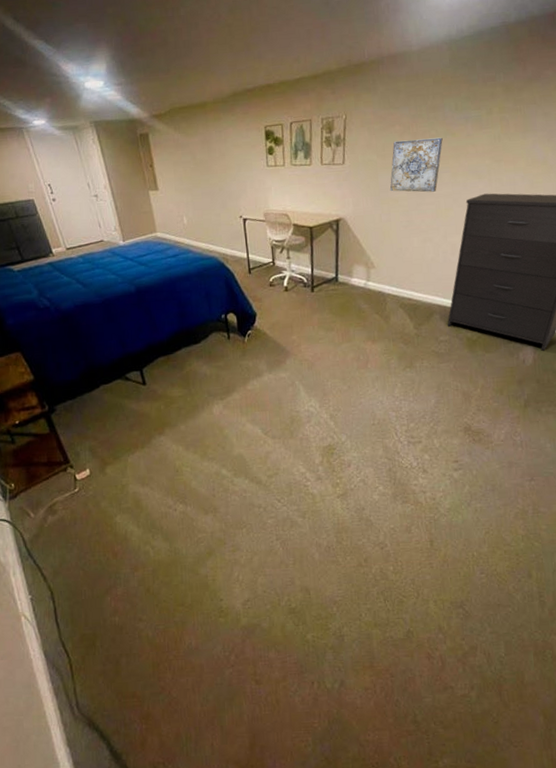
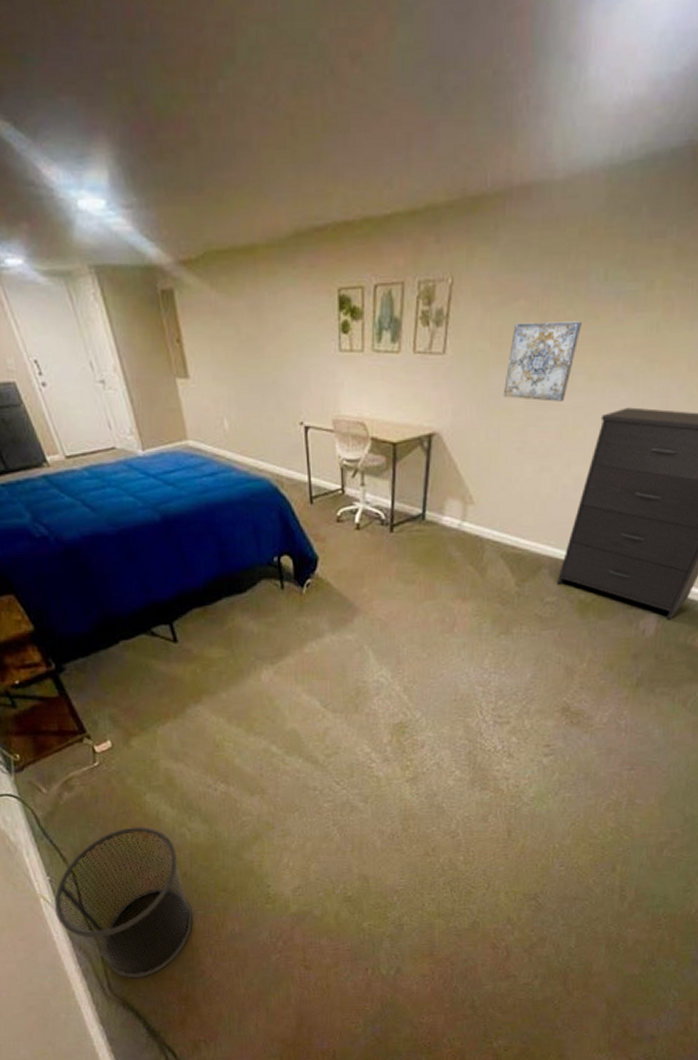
waste bin: none [33,545,155,697] -> present [53,826,193,979]

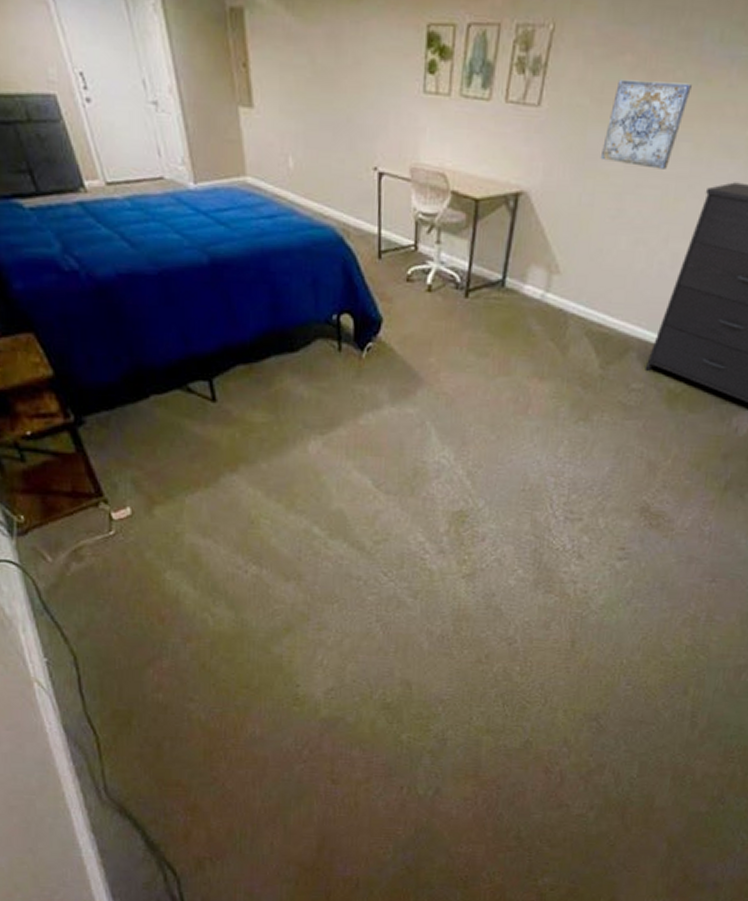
waste bin: present [53,826,193,979] -> none [49,606,209,782]

